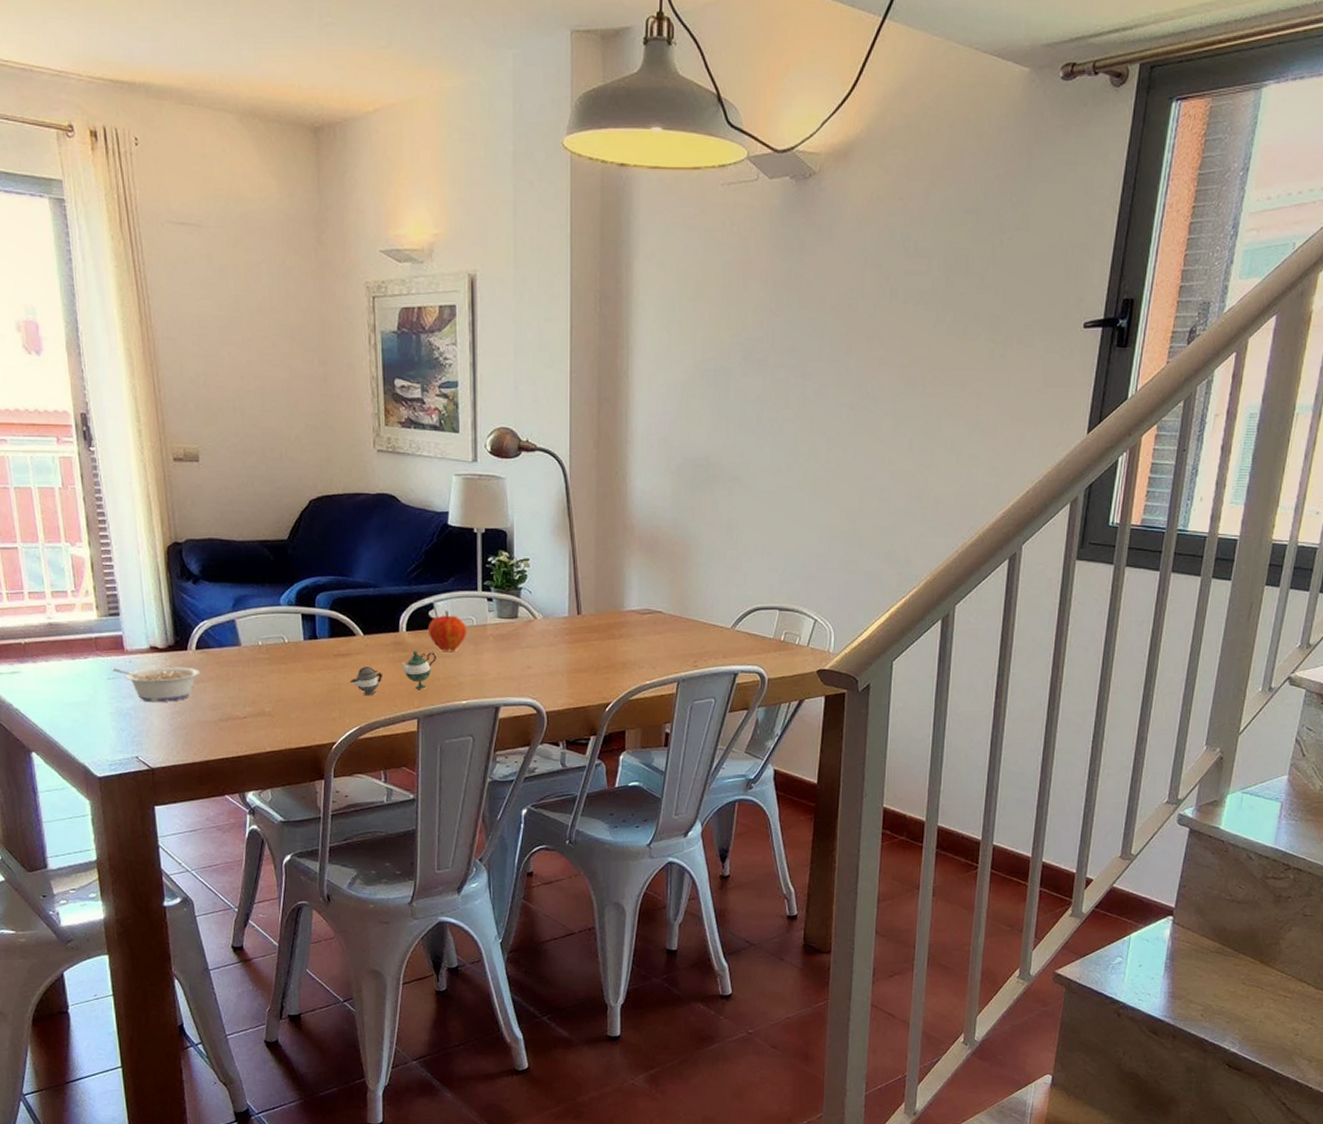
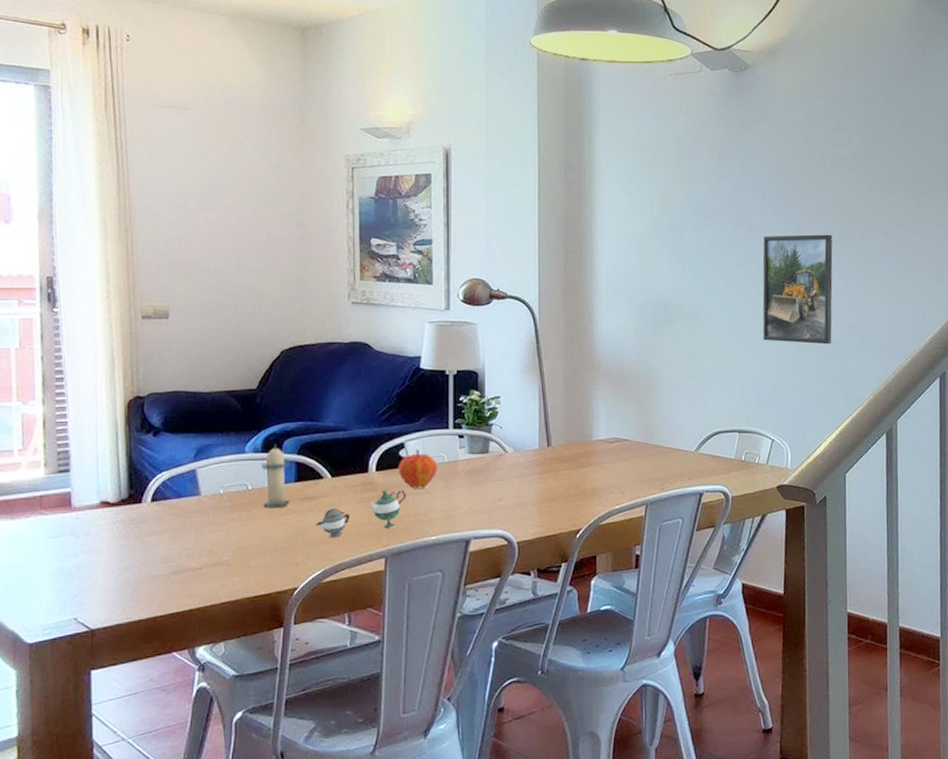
legume: present [111,666,200,702] -> none [55,520,155,559]
candle: none [296,598,326,663] -> present [261,444,291,509]
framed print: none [811,385,898,516] -> present [762,234,833,345]

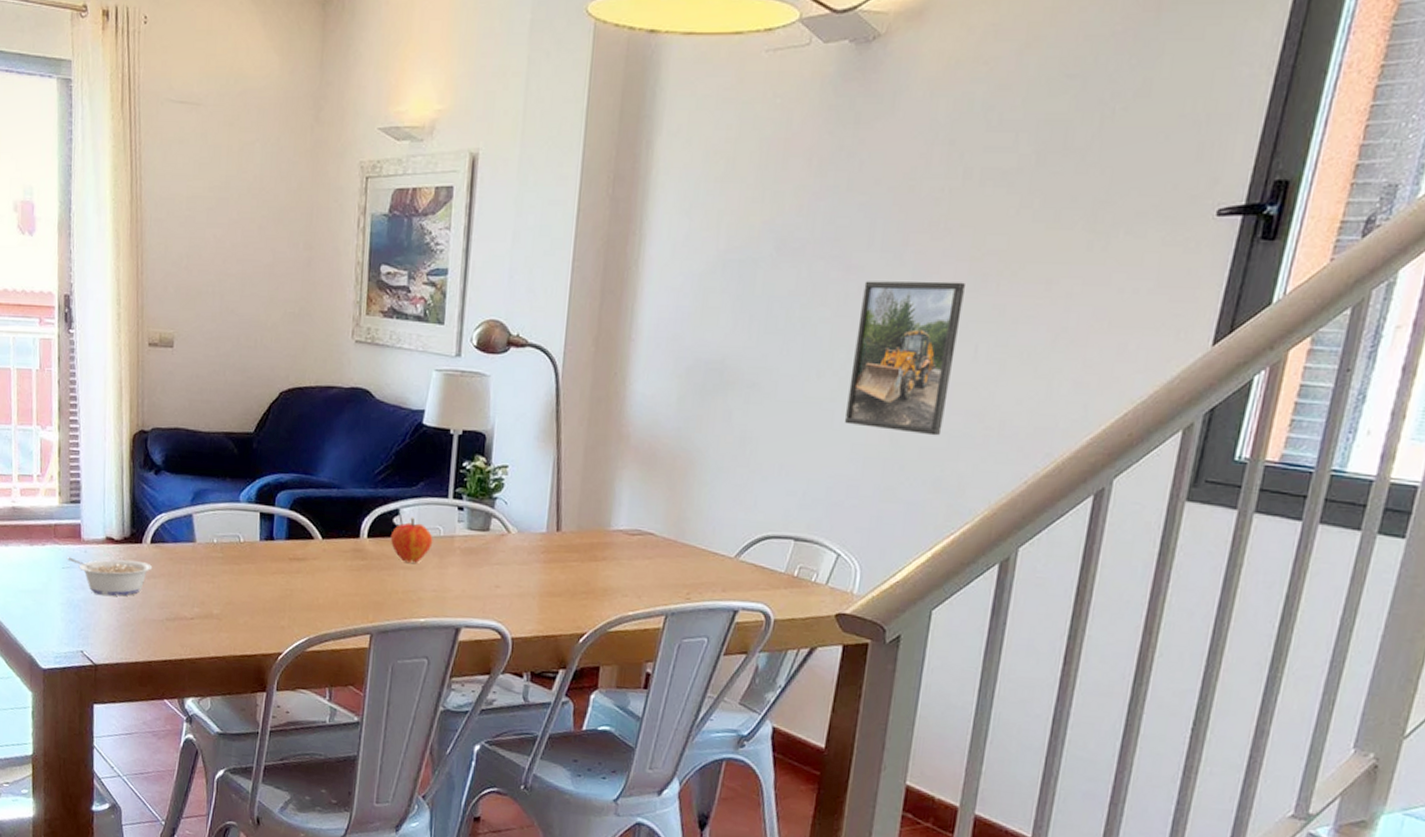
legume: none [55,520,155,559] -> present [66,557,153,596]
candle: present [261,444,291,509] -> none [254,495,283,566]
teapot: present [315,490,406,538] -> none [302,559,397,606]

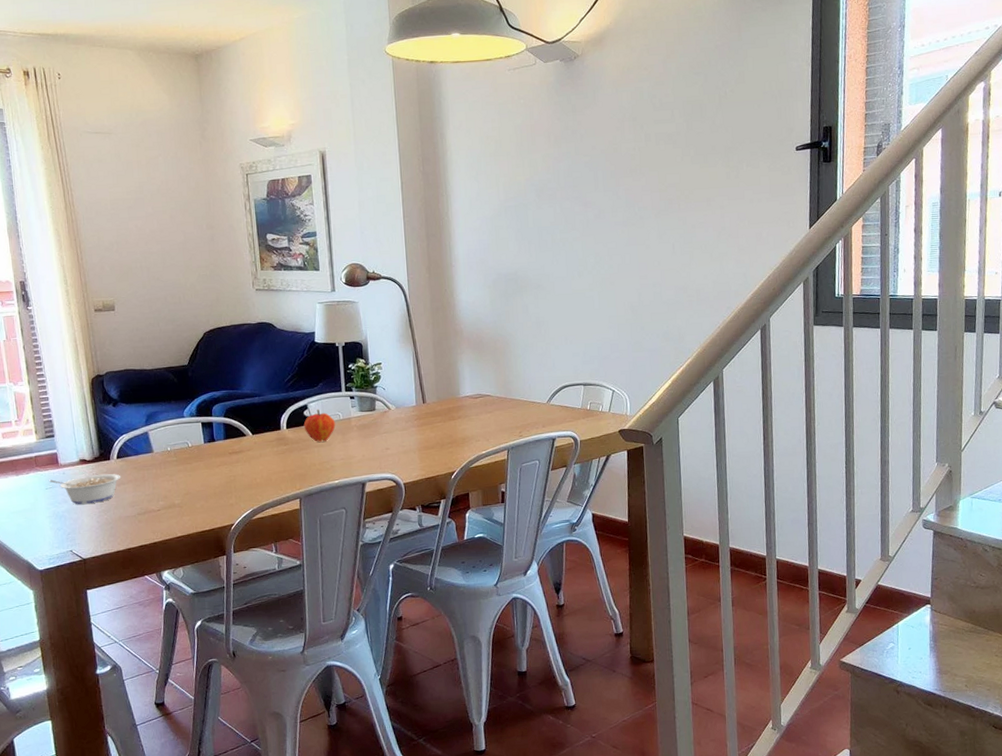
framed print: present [844,281,965,436] -> none [597,205,663,305]

